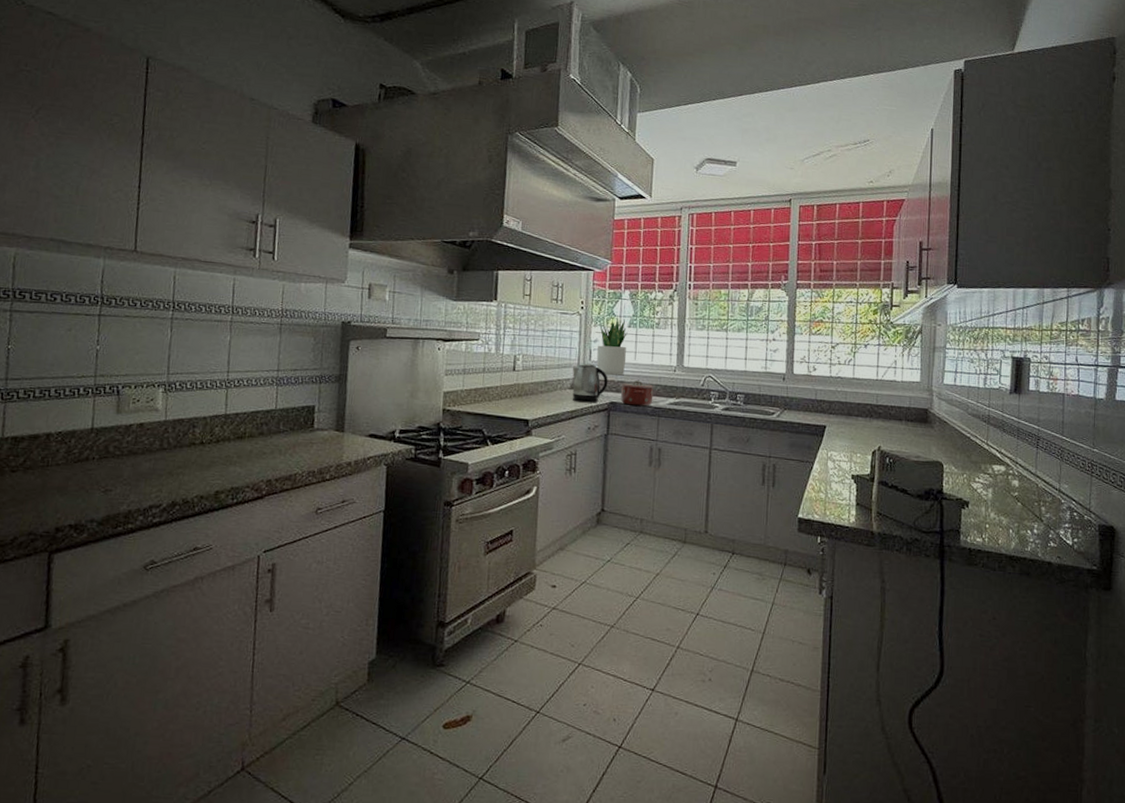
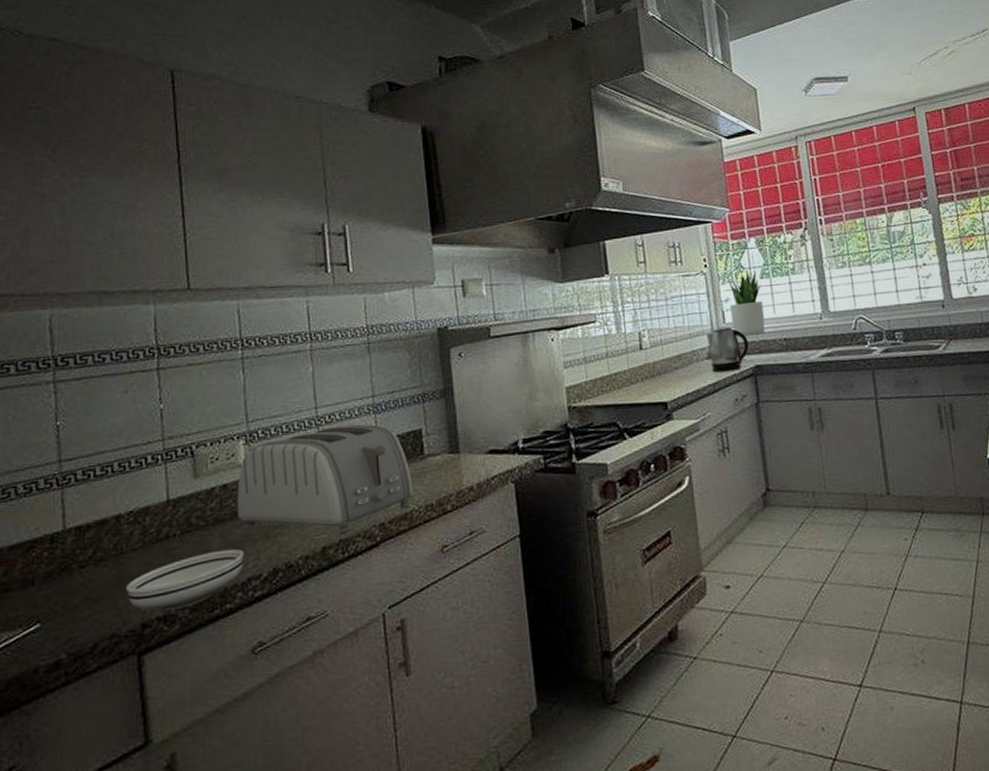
bowl: none [46,478,150,521] -> present [126,549,244,610]
toaster: none [148,390,300,482] -> present [237,424,413,533]
casserole: present [620,380,655,406] -> none [762,336,803,366]

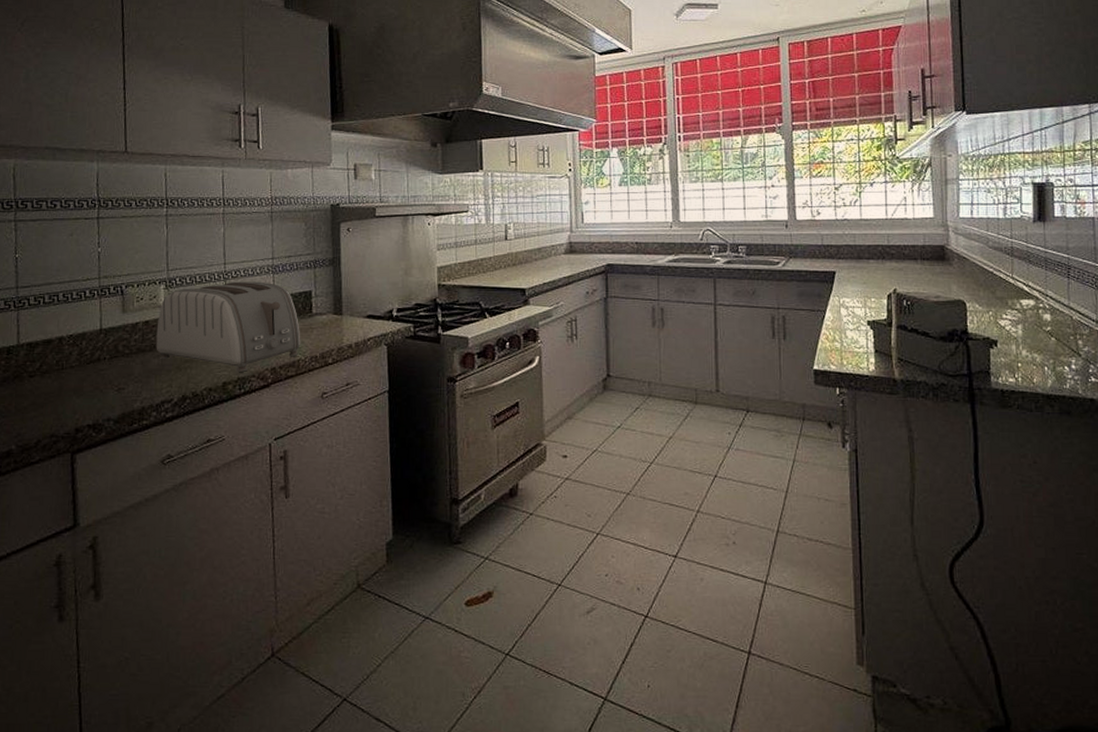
bowl: present [126,549,244,610] -> none [64,375,159,420]
kettle: present [706,326,749,373] -> none [565,226,603,267]
planter: present [728,271,765,338] -> none [589,177,619,237]

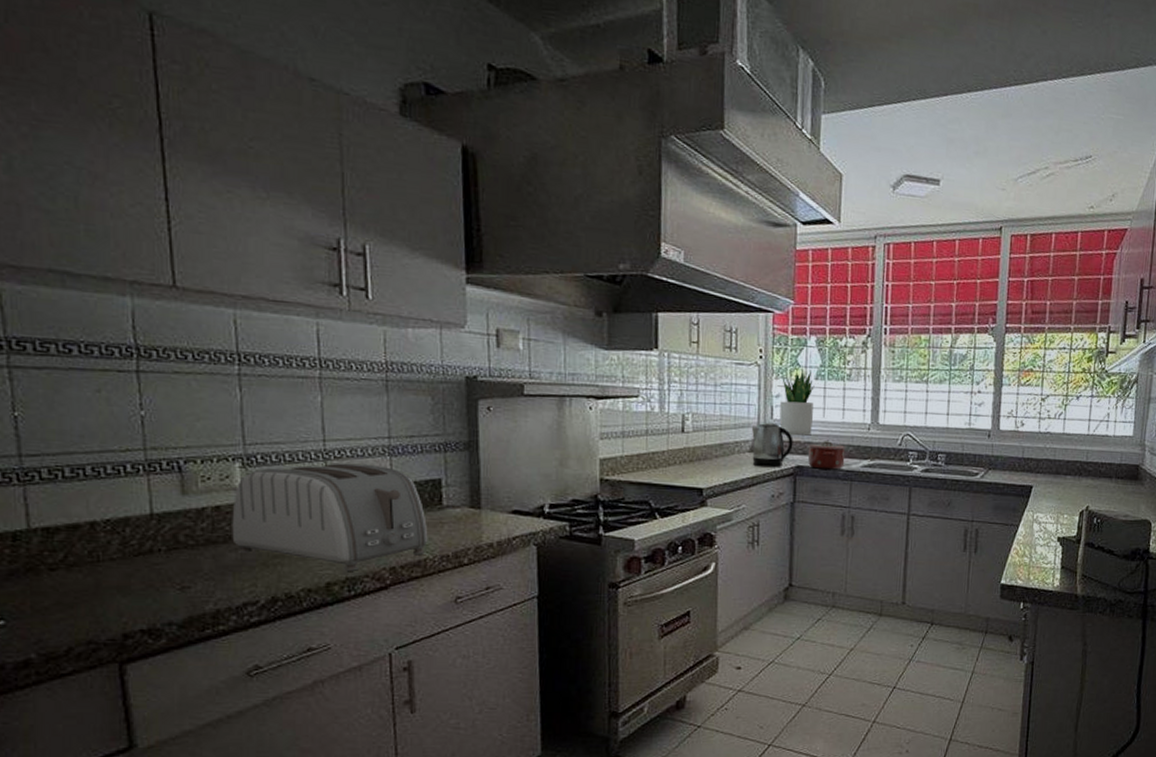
kettle: none [565,226,603,267] -> present [751,422,793,468]
planter: none [589,177,619,237] -> present [779,369,815,436]
casserole: none [615,240,652,266] -> present [807,441,847,470]

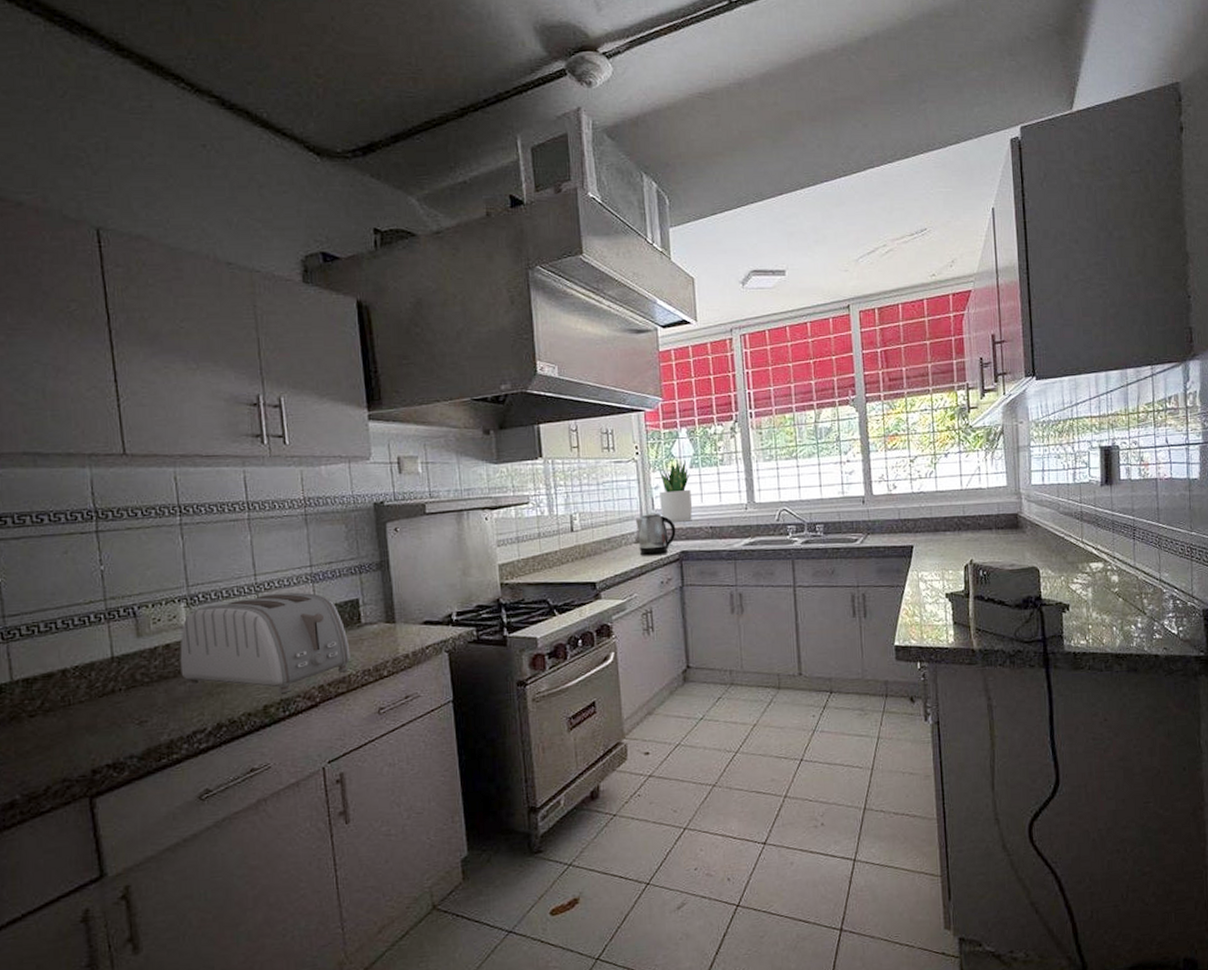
casserole: present [807,441,847,470] -> none [689,524,727,552]

